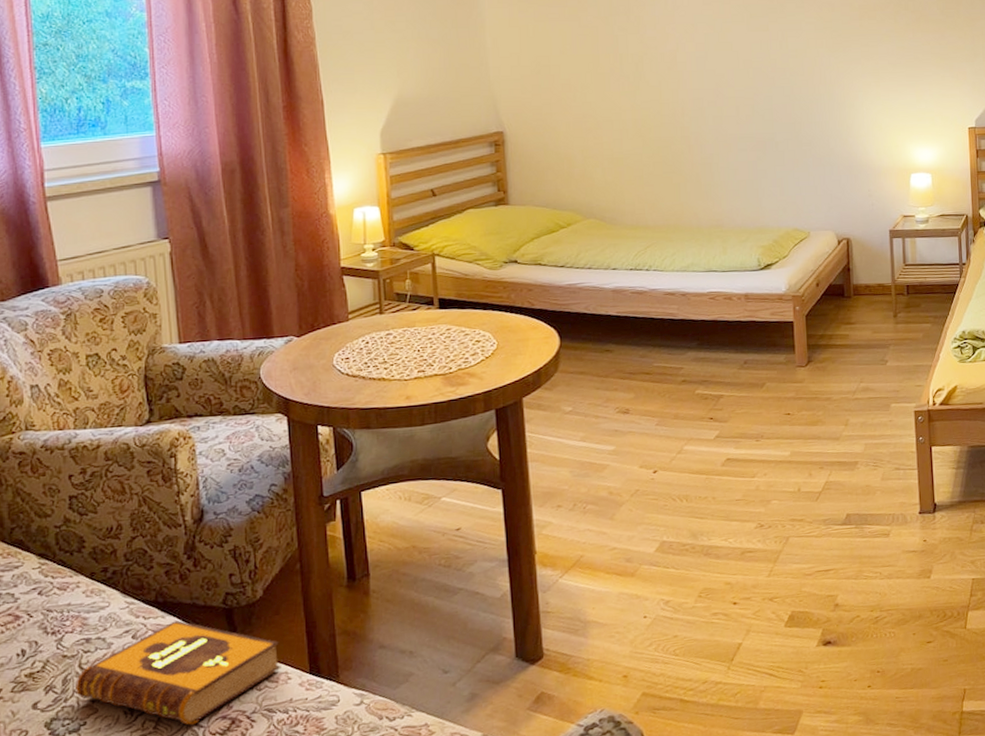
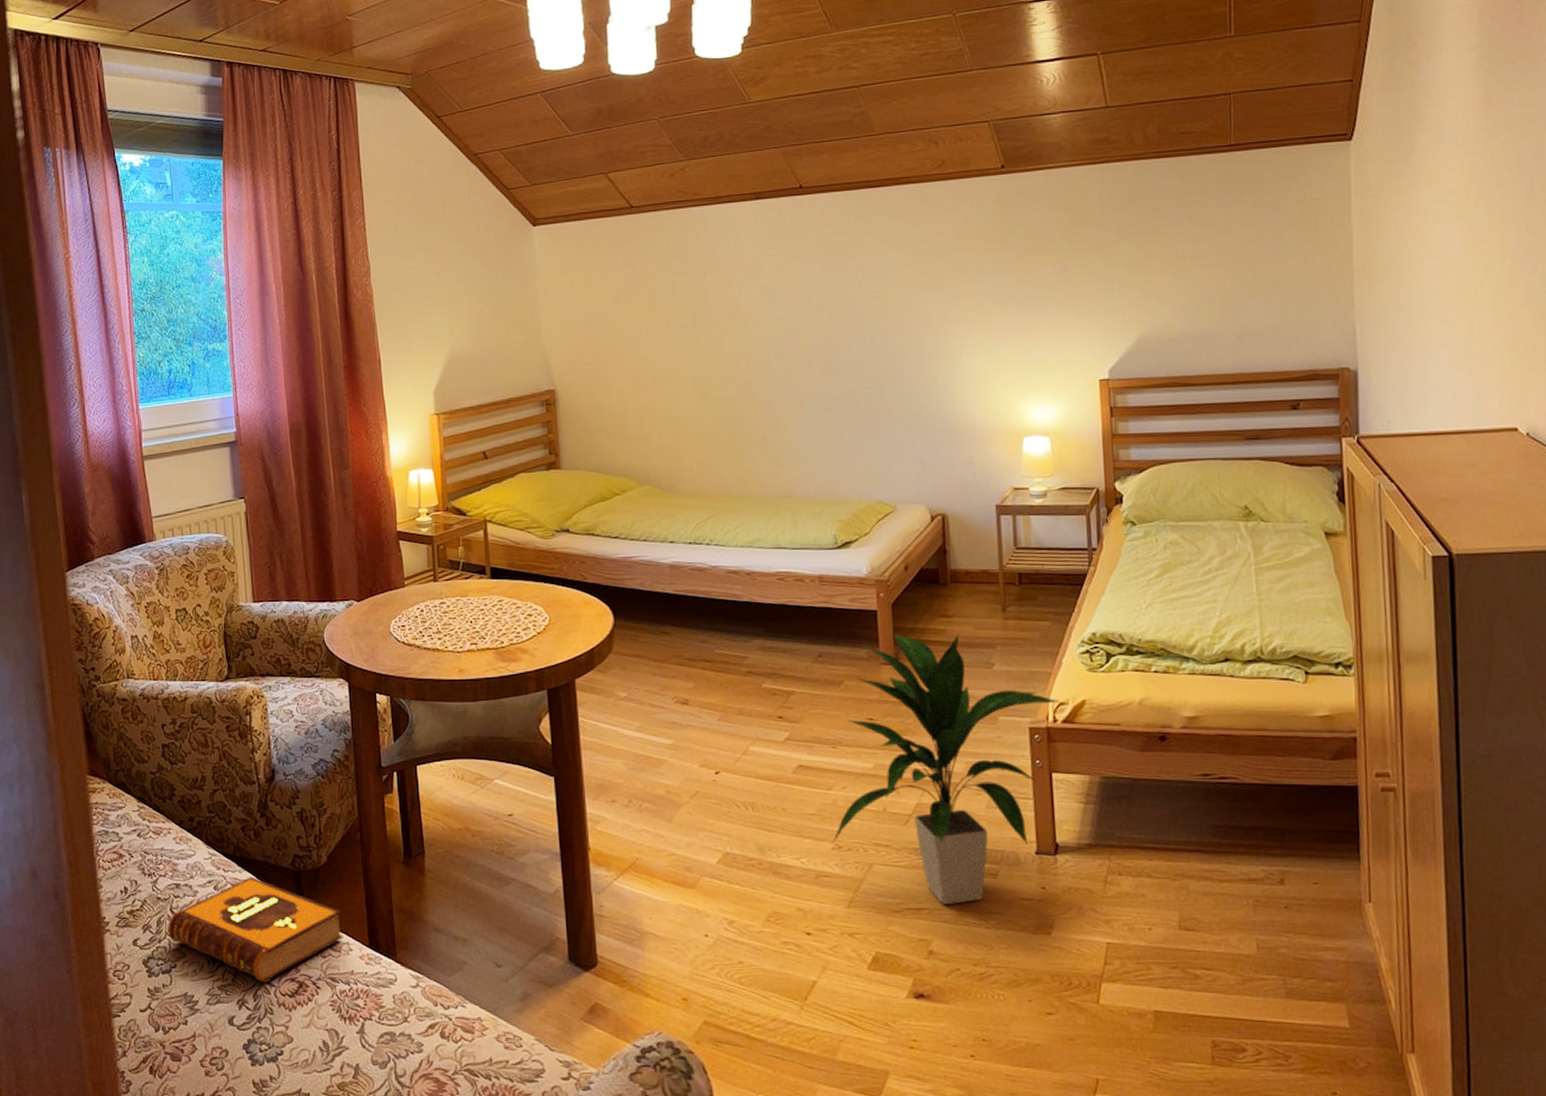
indoor plant: none [755,337,938,564] -> present [831,633,1060,904]

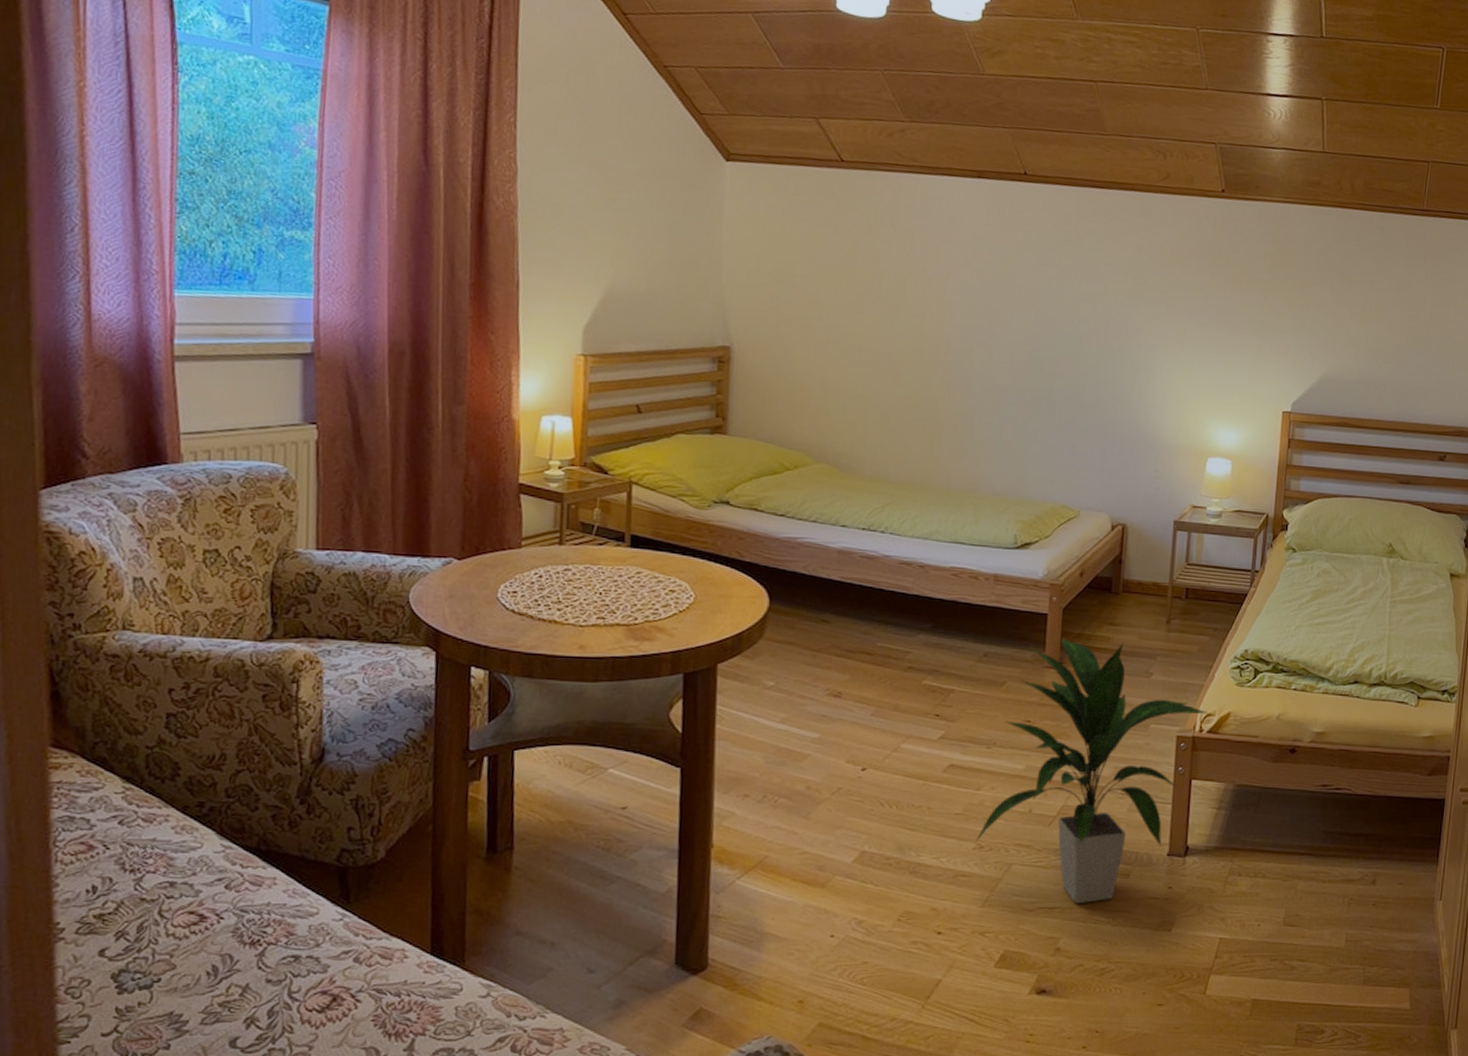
hardback book: present [167,877,343,982] -> none [152,874,399,997]

